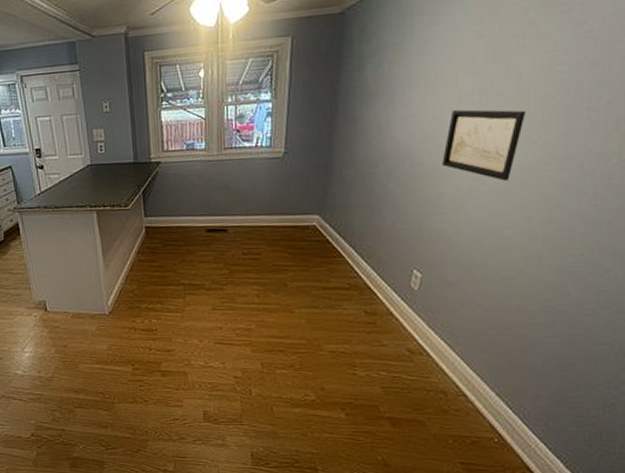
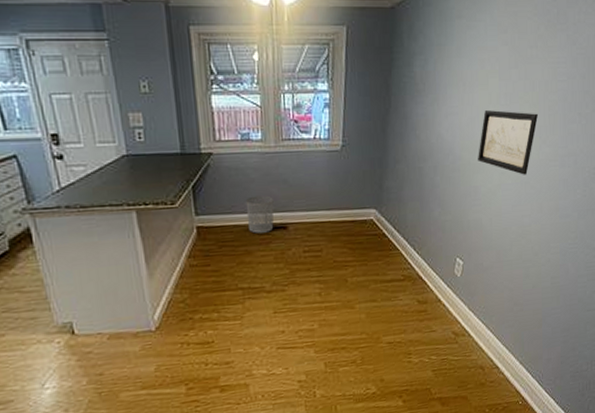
waste bin: none [189,200,215,235] -> present [245,195,274,234]

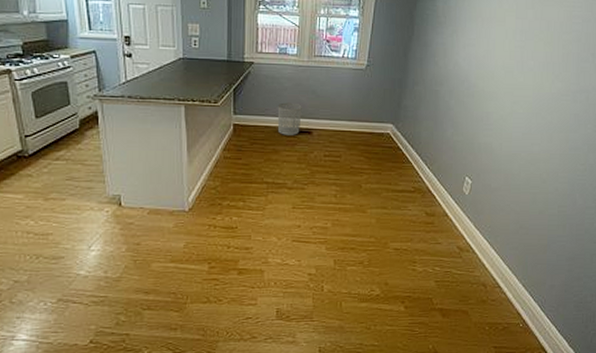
wall art: present [478,110,538,175] -> none [492,45,552,106]

